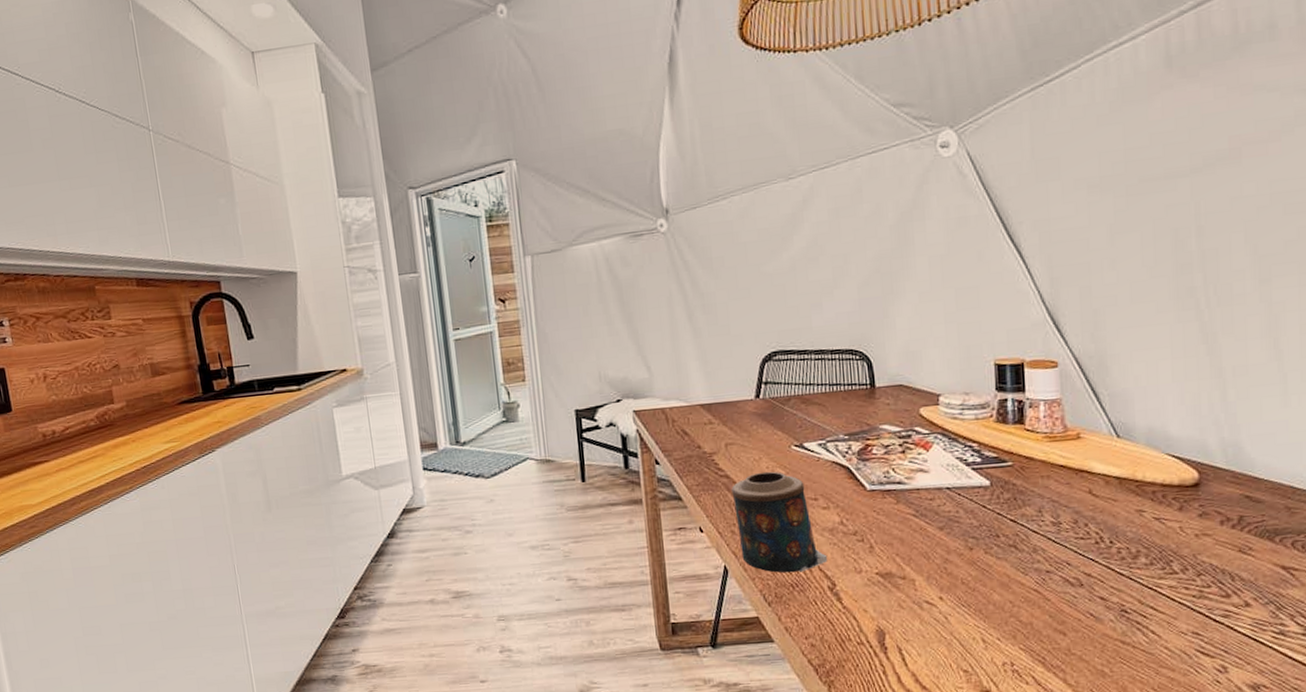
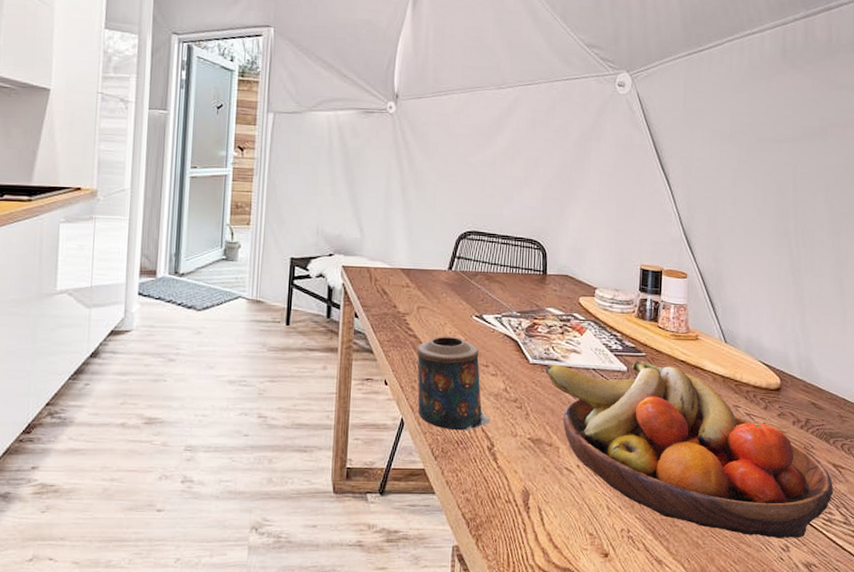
fruit bowl: none [887,470,1285,659] -> present [545,359,834,538]

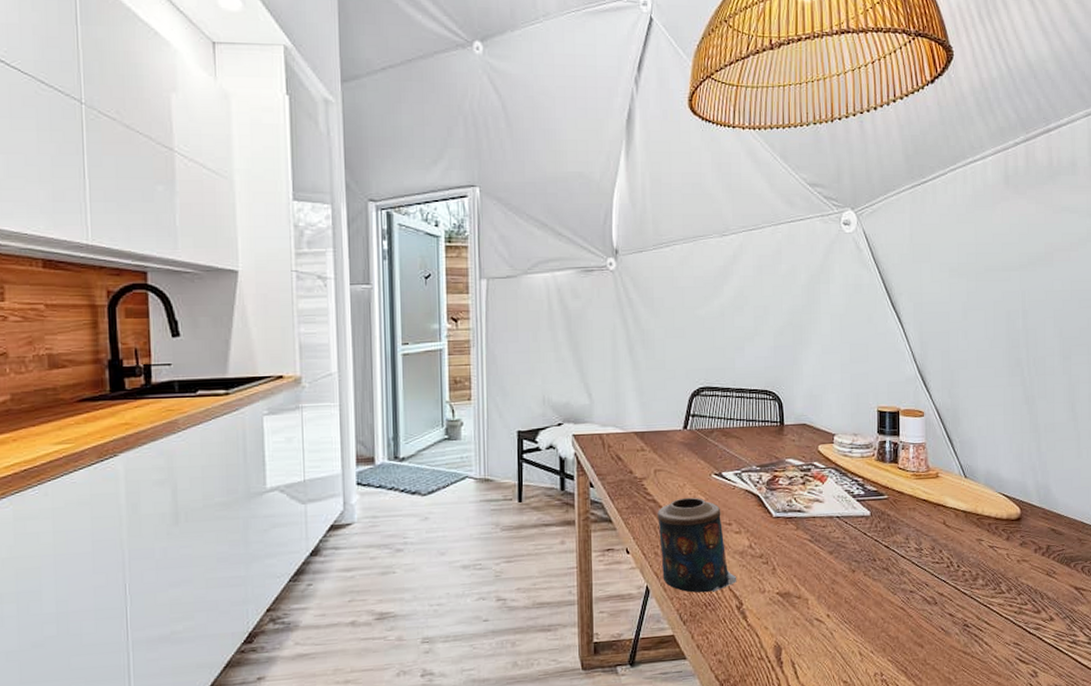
fruit bowl: present [545,359,834,538] -> none [789,502,1077,666]

